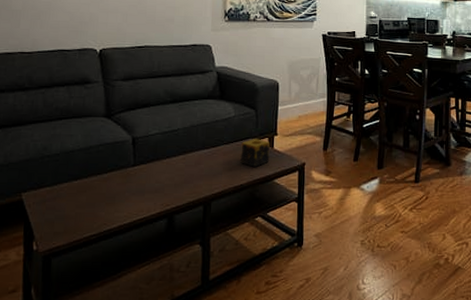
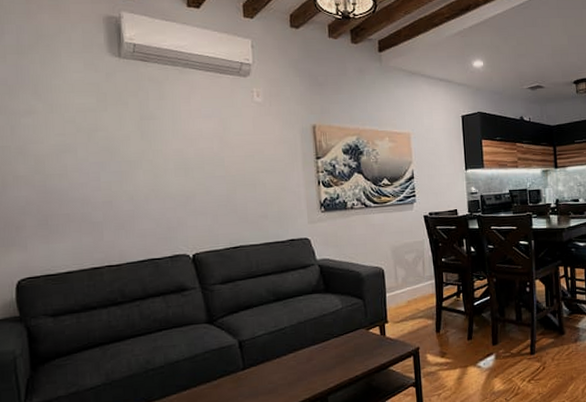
candle: present [240,139,270,167] -> none [352,328,383,357]

